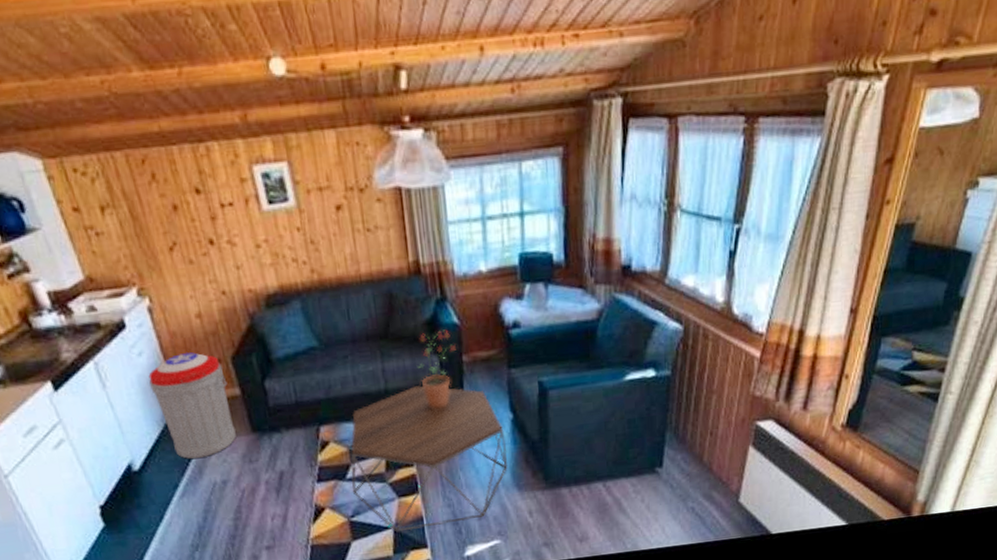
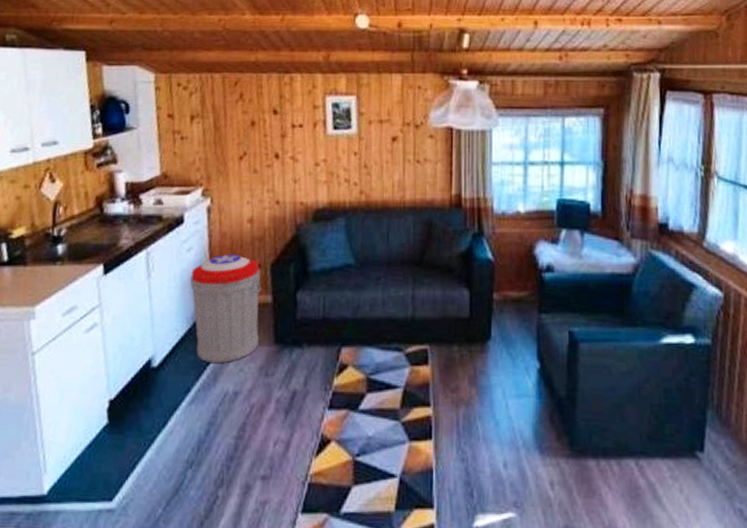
coffee table: present [350,385,507,532] -> none [362,318,530,484]
potted plant: present [416,329,456,408] -> none [446,264,488,345]

